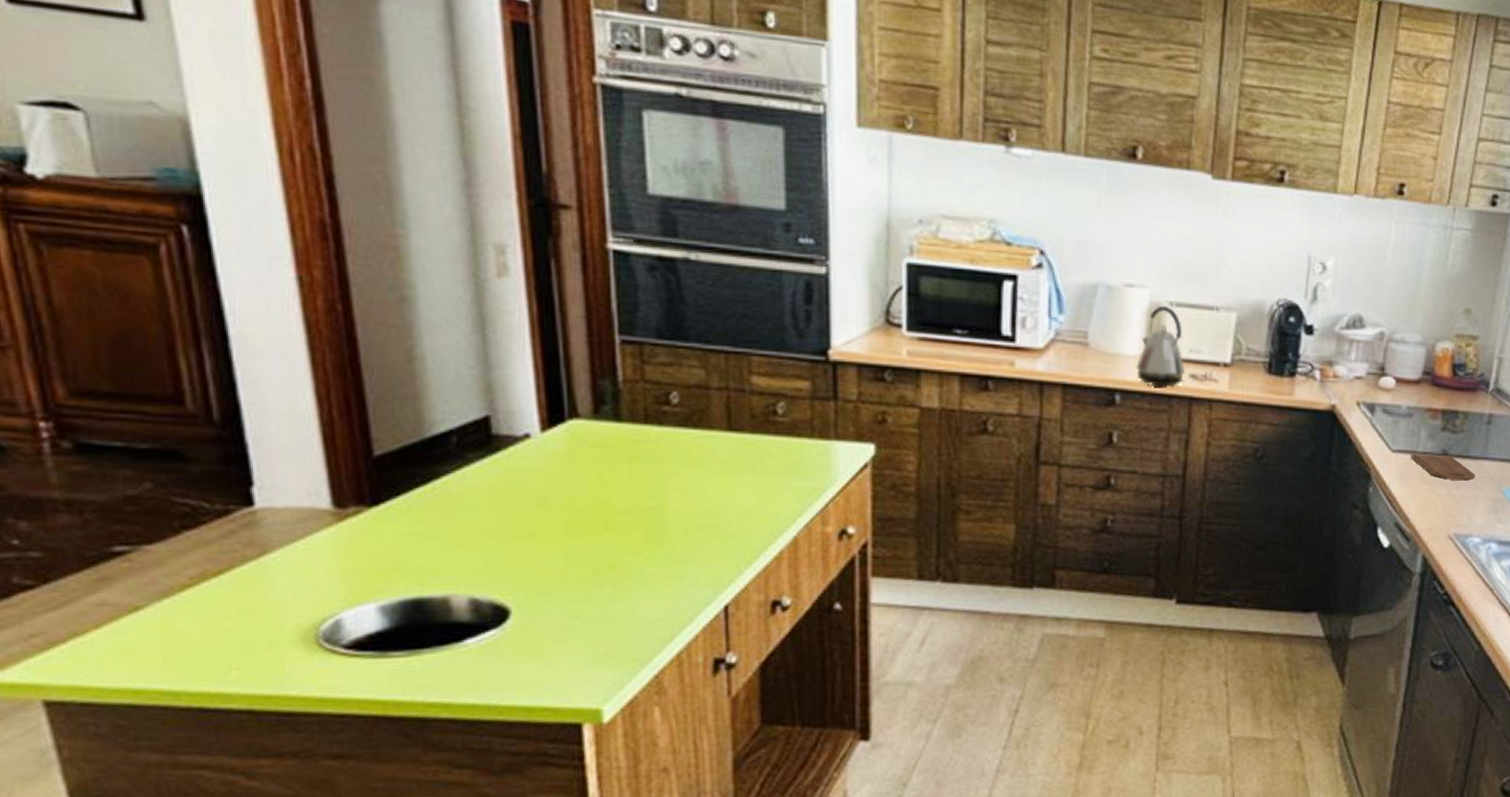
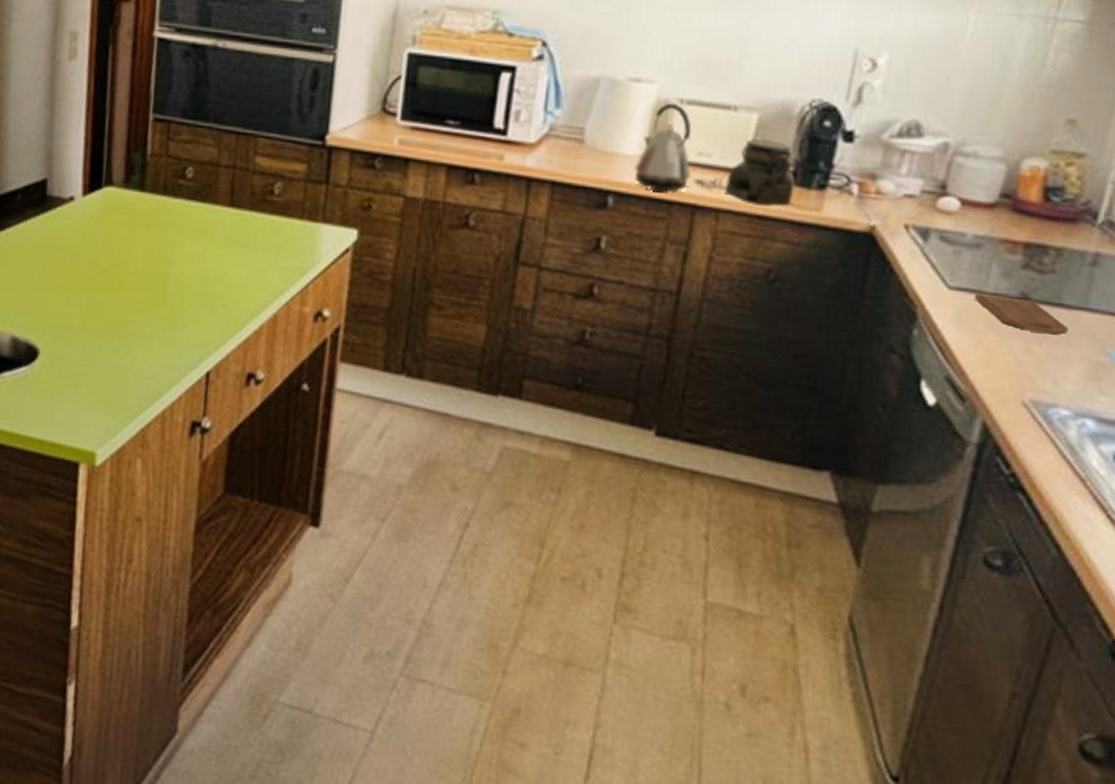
jar: none [1214,335,1271,394] -> present [724,138,795,207]

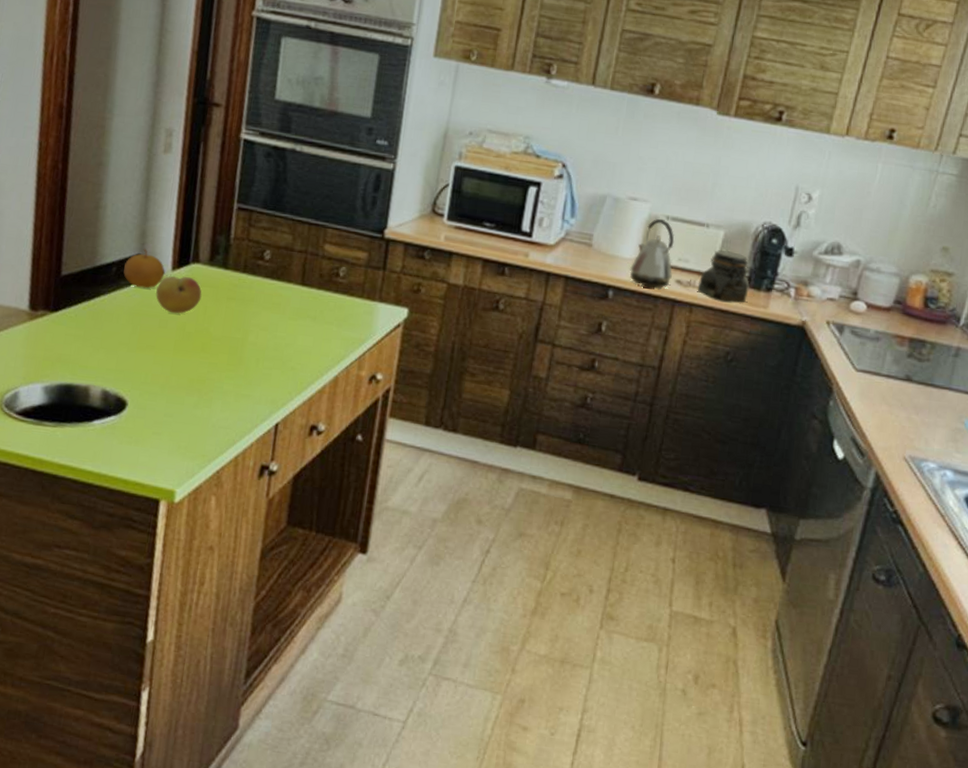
fruit: none [29,171,75,218] -> present [123,248,165,289]
fruit: none [66,203,117,246] -> present [156,276,202,314]
cutting board: present [973,293,1068,335] -> none [873,374,937,408]

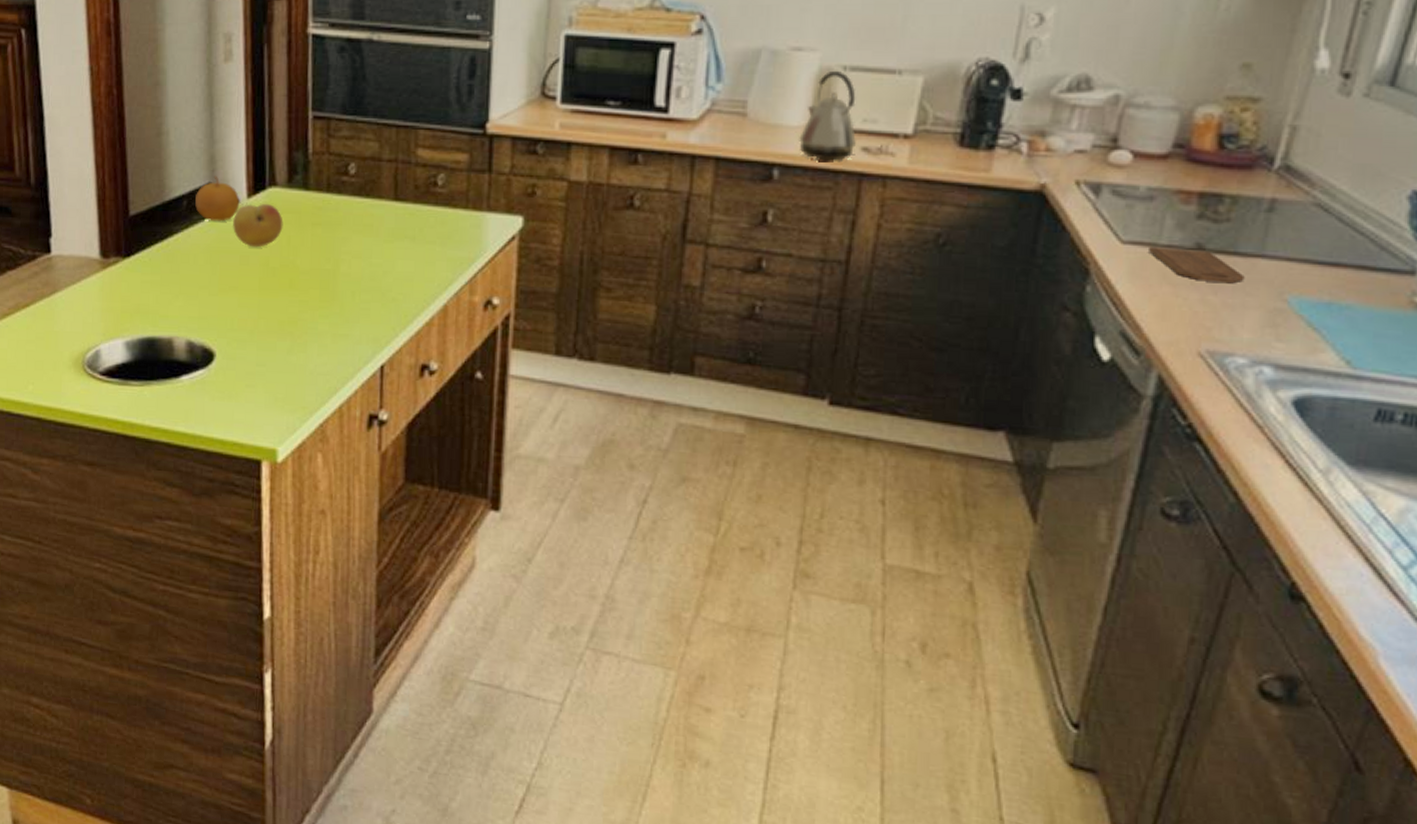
jar: present [697,250,750,304] -> none [891,101,963,170]
cutting board: none [873,374,937,408] -> present [1147,246,1245,284]

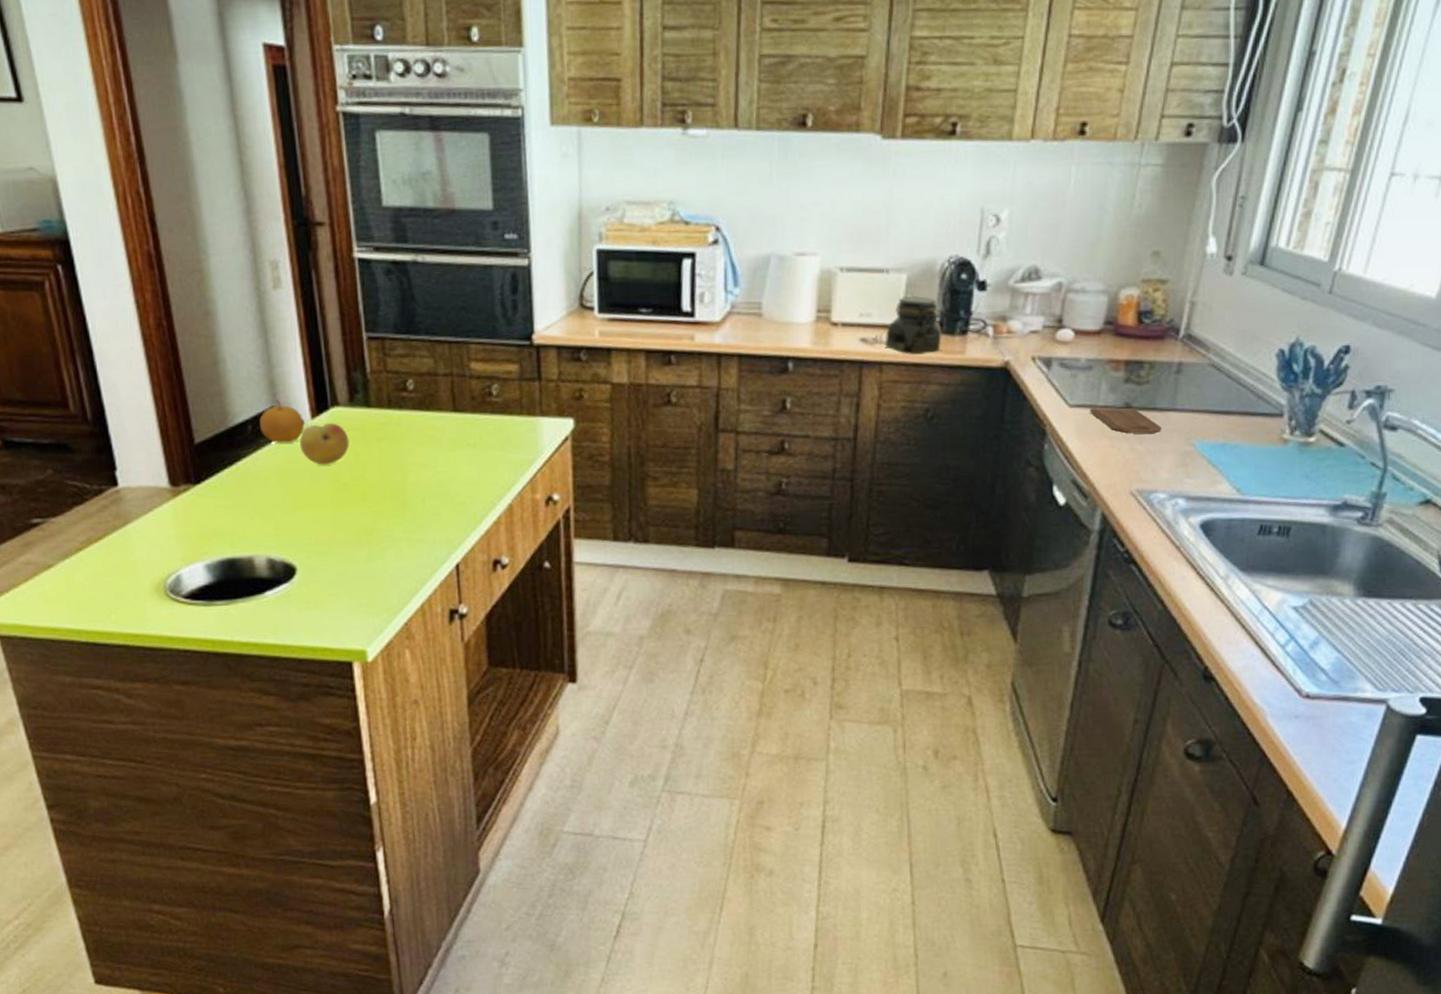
kettle: present [799,71,856,161] -> none [808,272,855,352]
jar: none [891,101,963,170] -> present [885,295,942,355]

